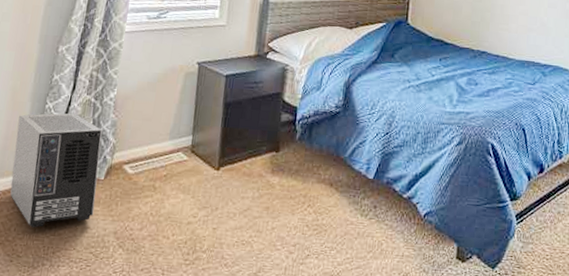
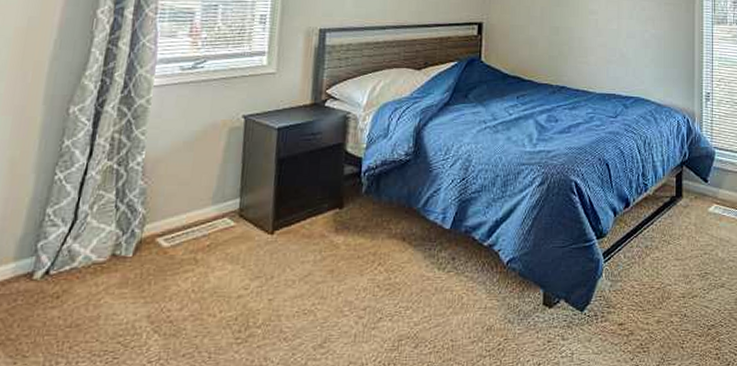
air purifier: present [10,113,102,228] -> none [11,183,128,322]

